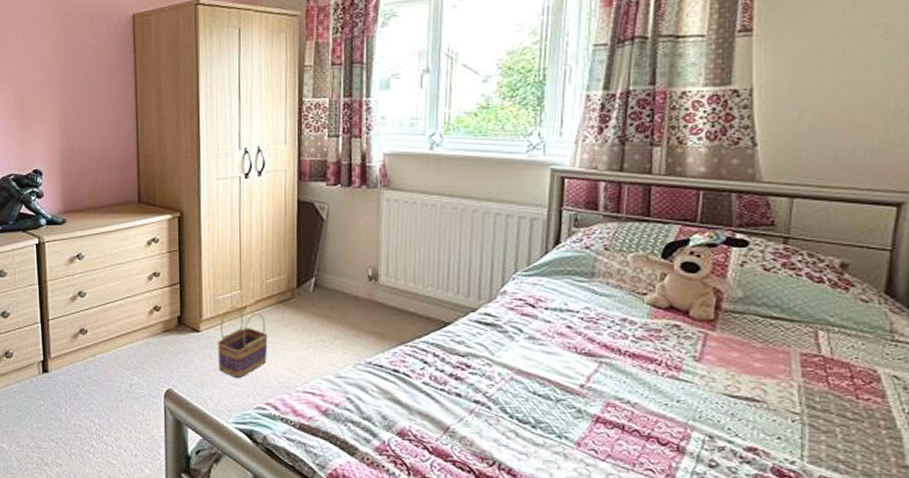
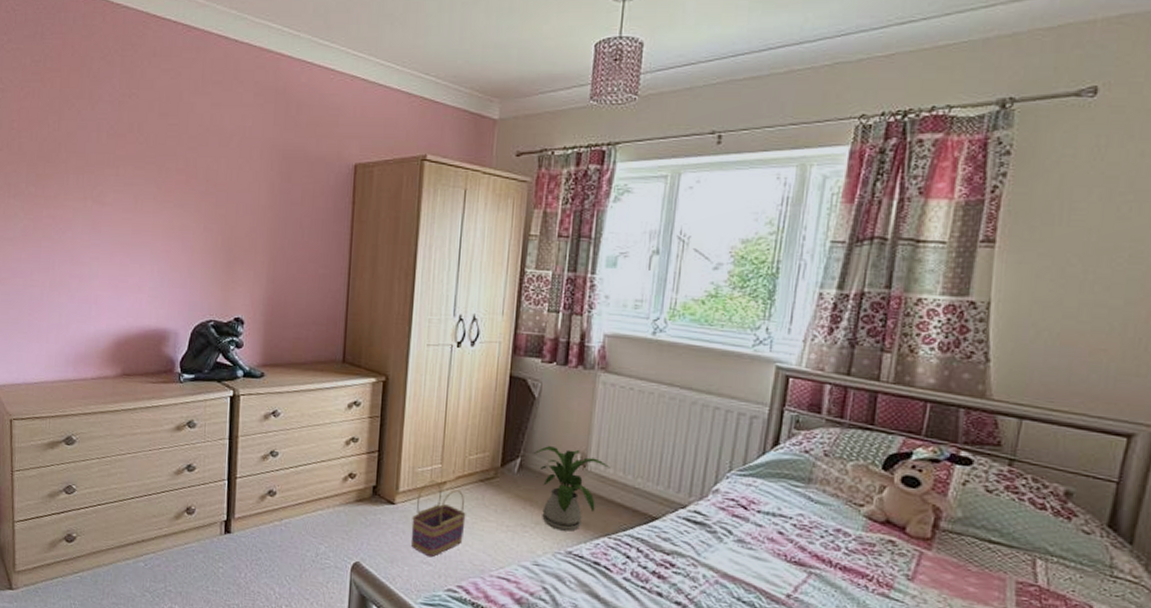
house plant: none [326,264,401,343] -> present [533,446,610,532]

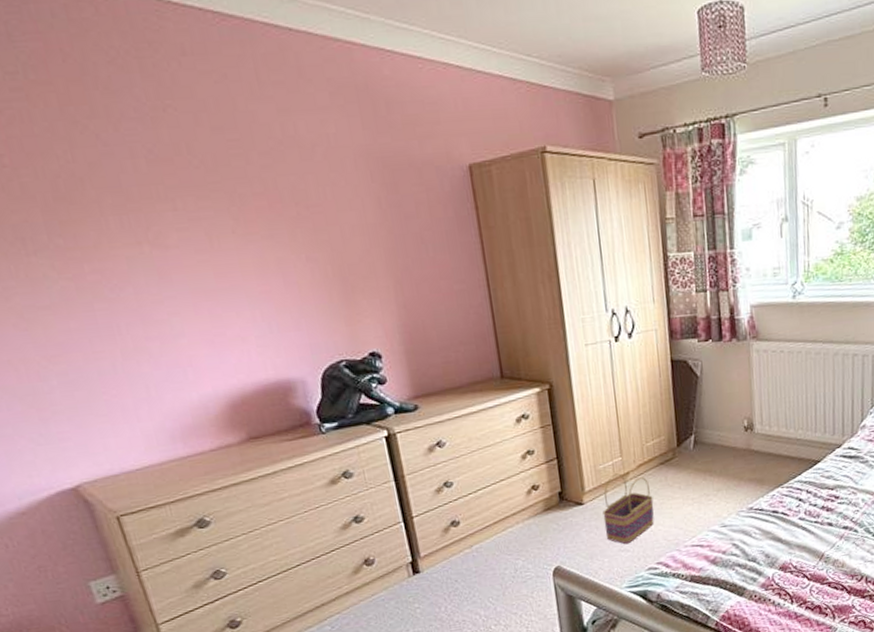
house plant: present [533,446,610,532] -> none [704,417,774,492]

